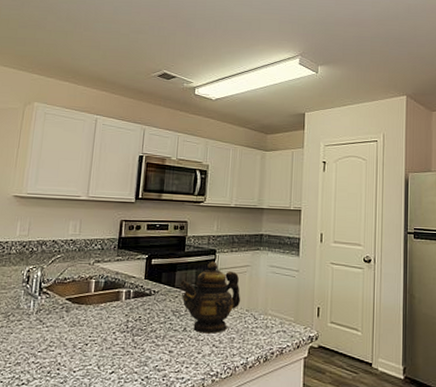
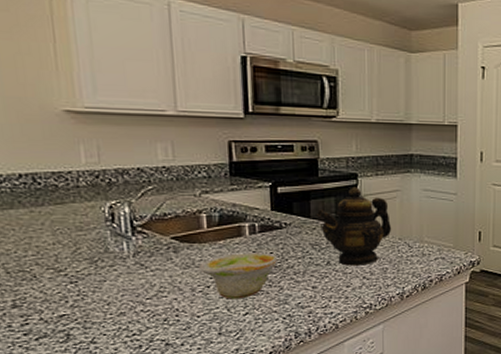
bowl: none [83,315,144,358] -> present [199,252,277,300]

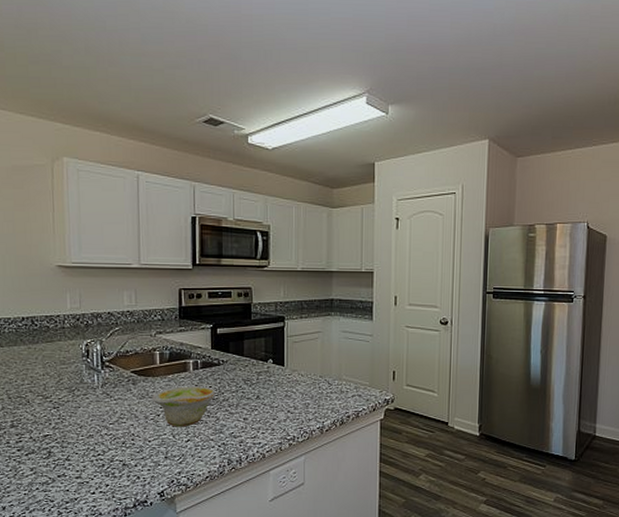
teapot: present [317,187,392,266] -> none [249,328,314,400]

